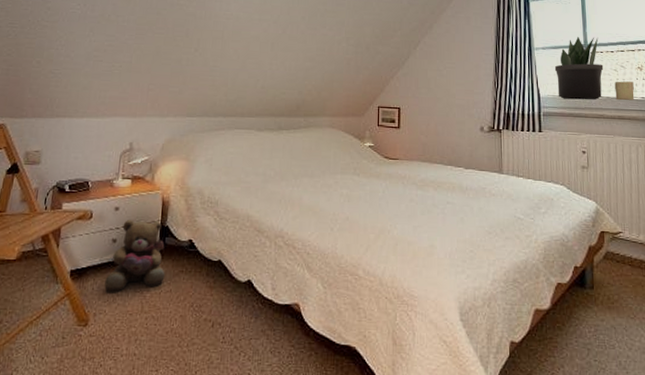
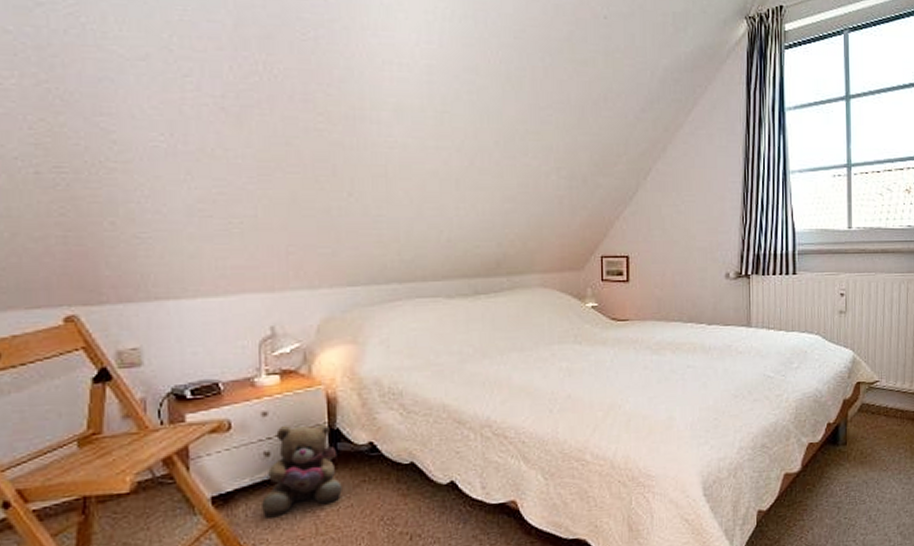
planter: present [554,37,604,101] -> none [812,154,868,233]
candle: present [614,81,635,101] -> none [879,207,900,231]

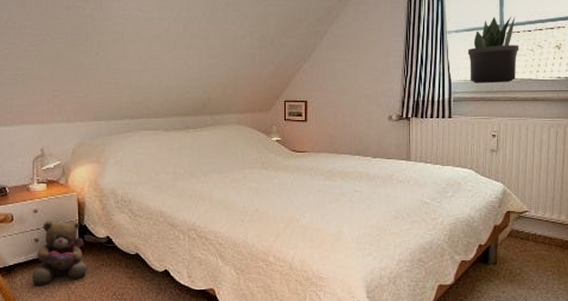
planter: none [812,154,868,233] -> present [467,16,519,83]

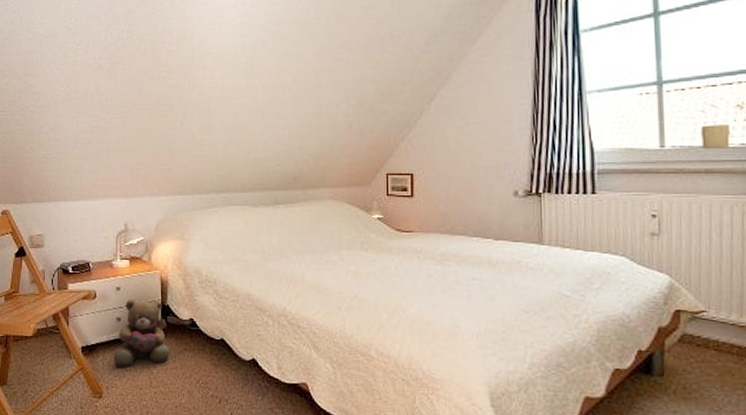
planter: present [467,16,519,83] -> none [614,70,685,152]
candle: none [530,61,550,82] -> present [701,124,730,150]

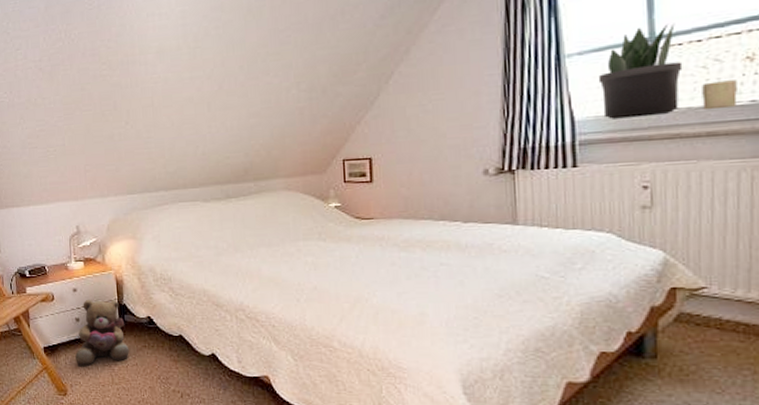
planter: none [614,70,685,152] -> present [598,23,683,120]

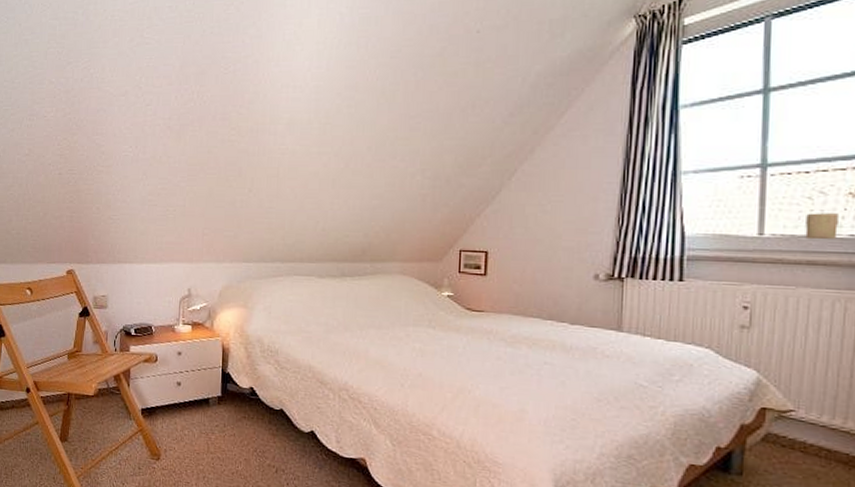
teddy bear: present [75,299,129,367] -> none [173,364,228,433]
planter: present [598,23,683,120] -> none [710,152,790,240]

